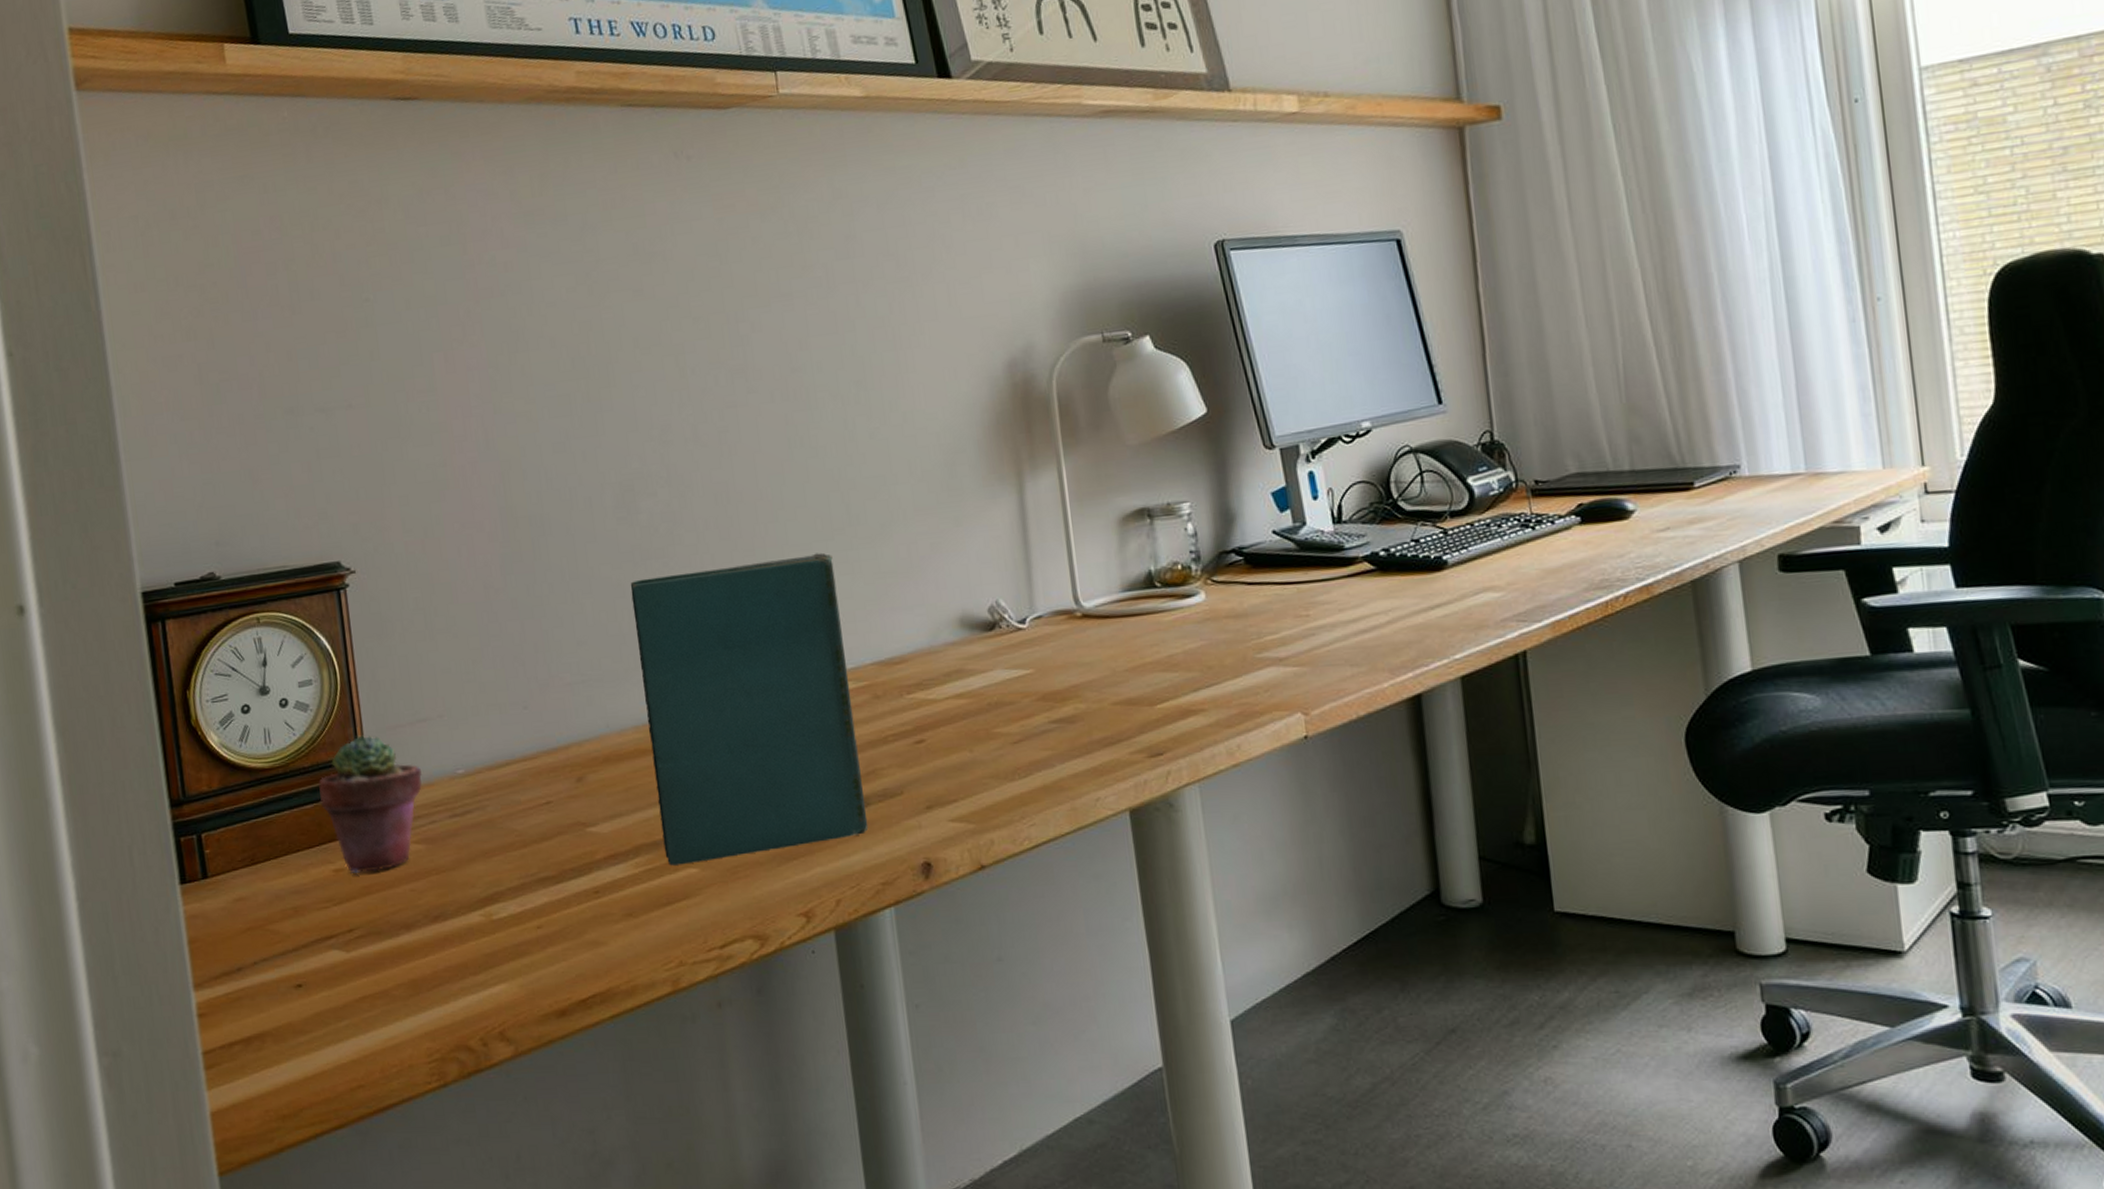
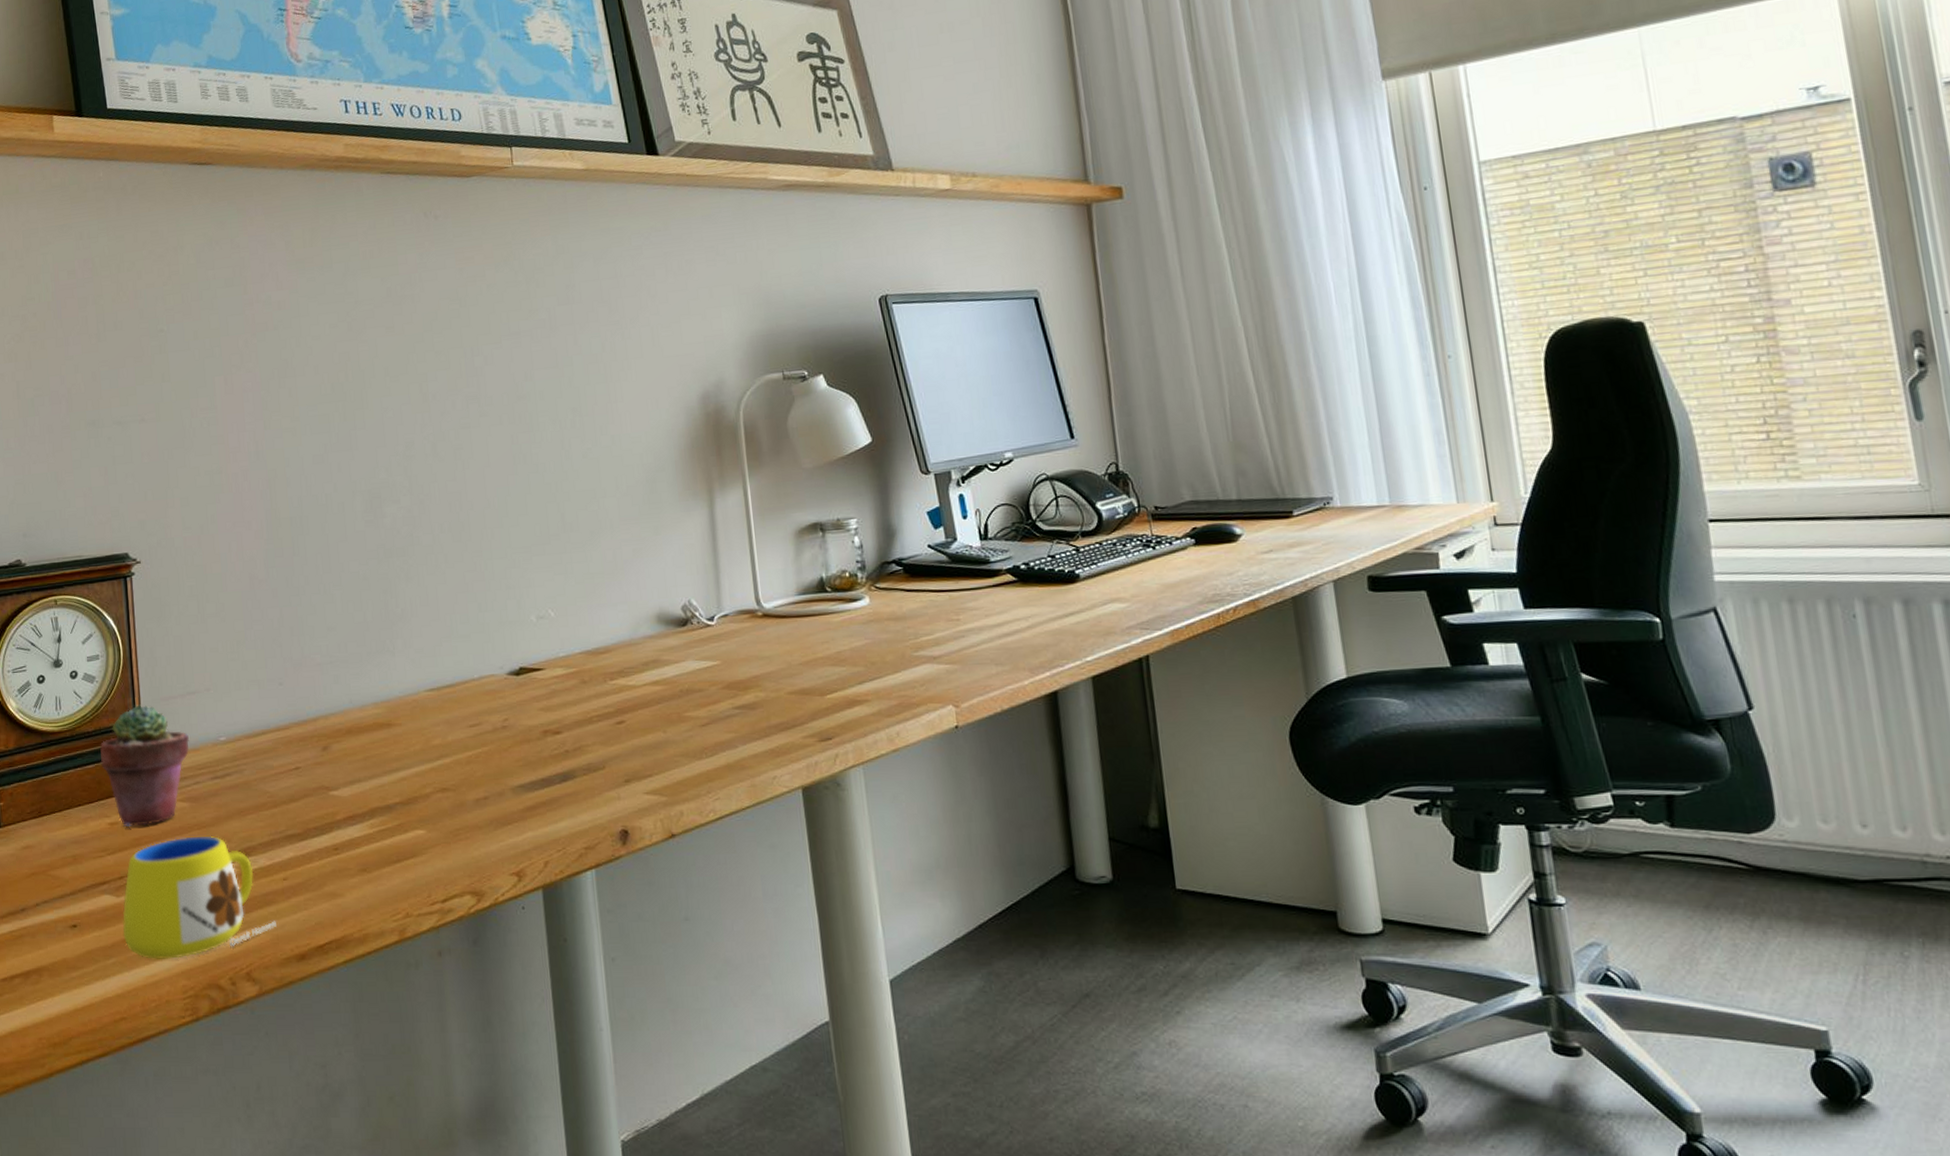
mug: none [354,880,532,1020] -> present [123,835,277,959]
book: present [630,552,869,866] -> none [374,555,574,827]

